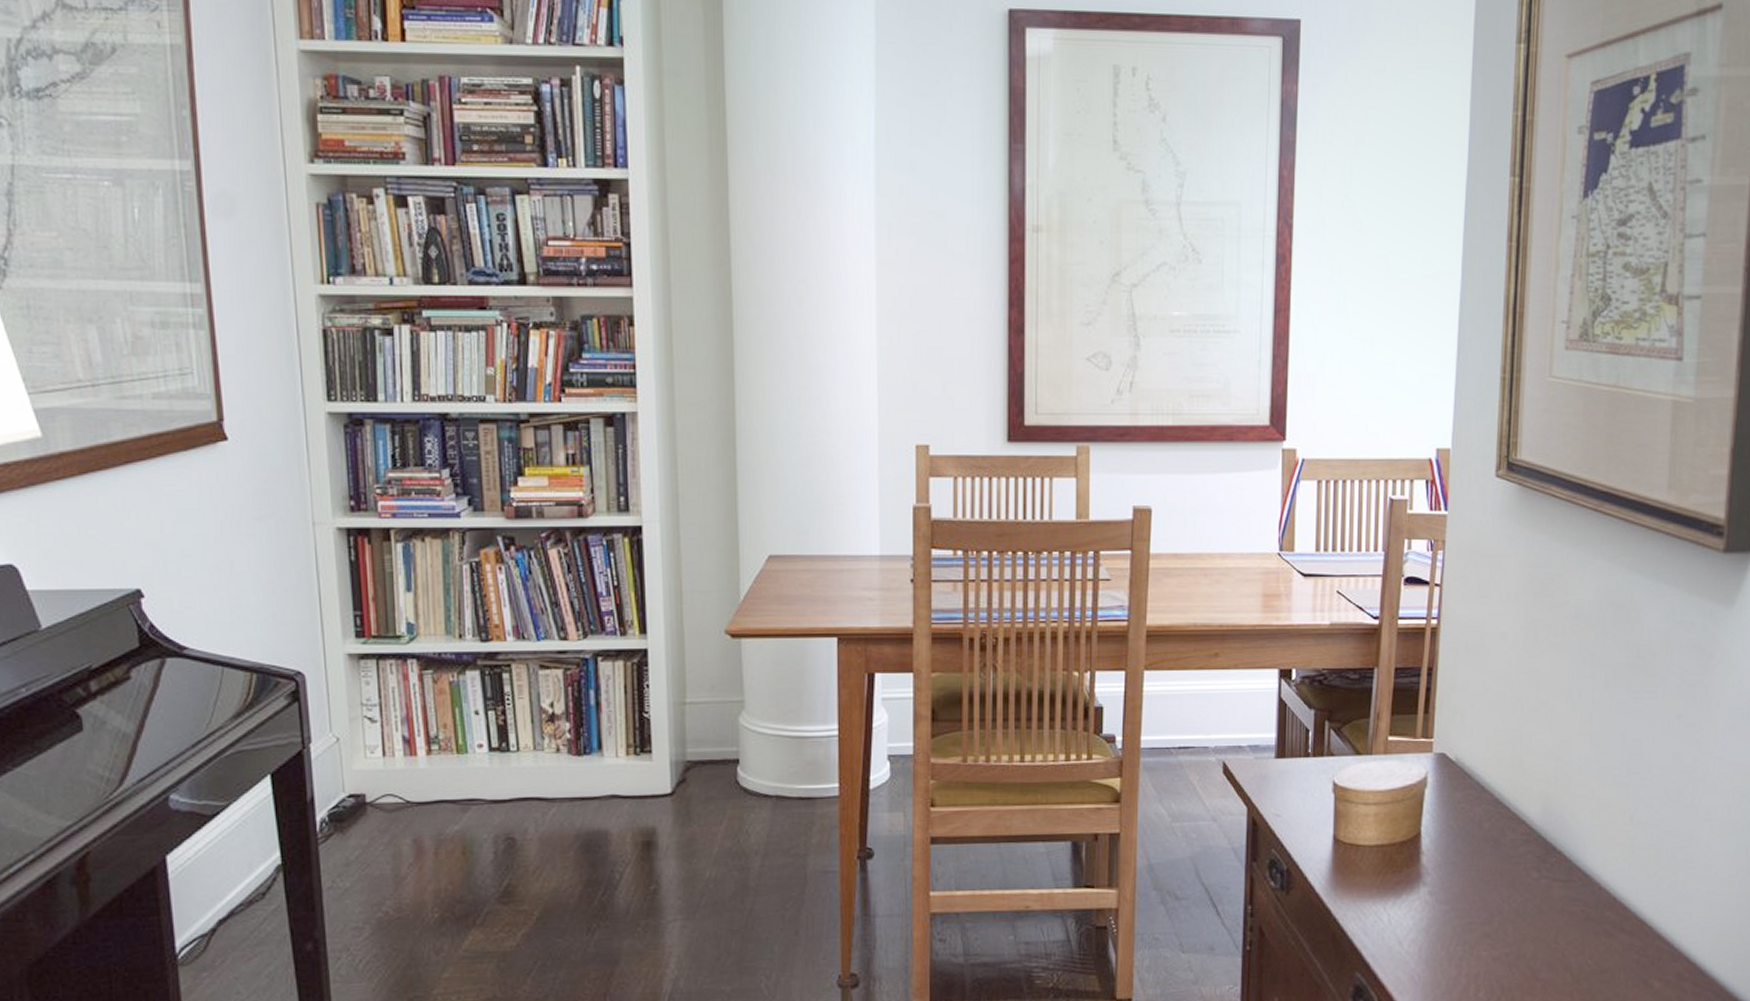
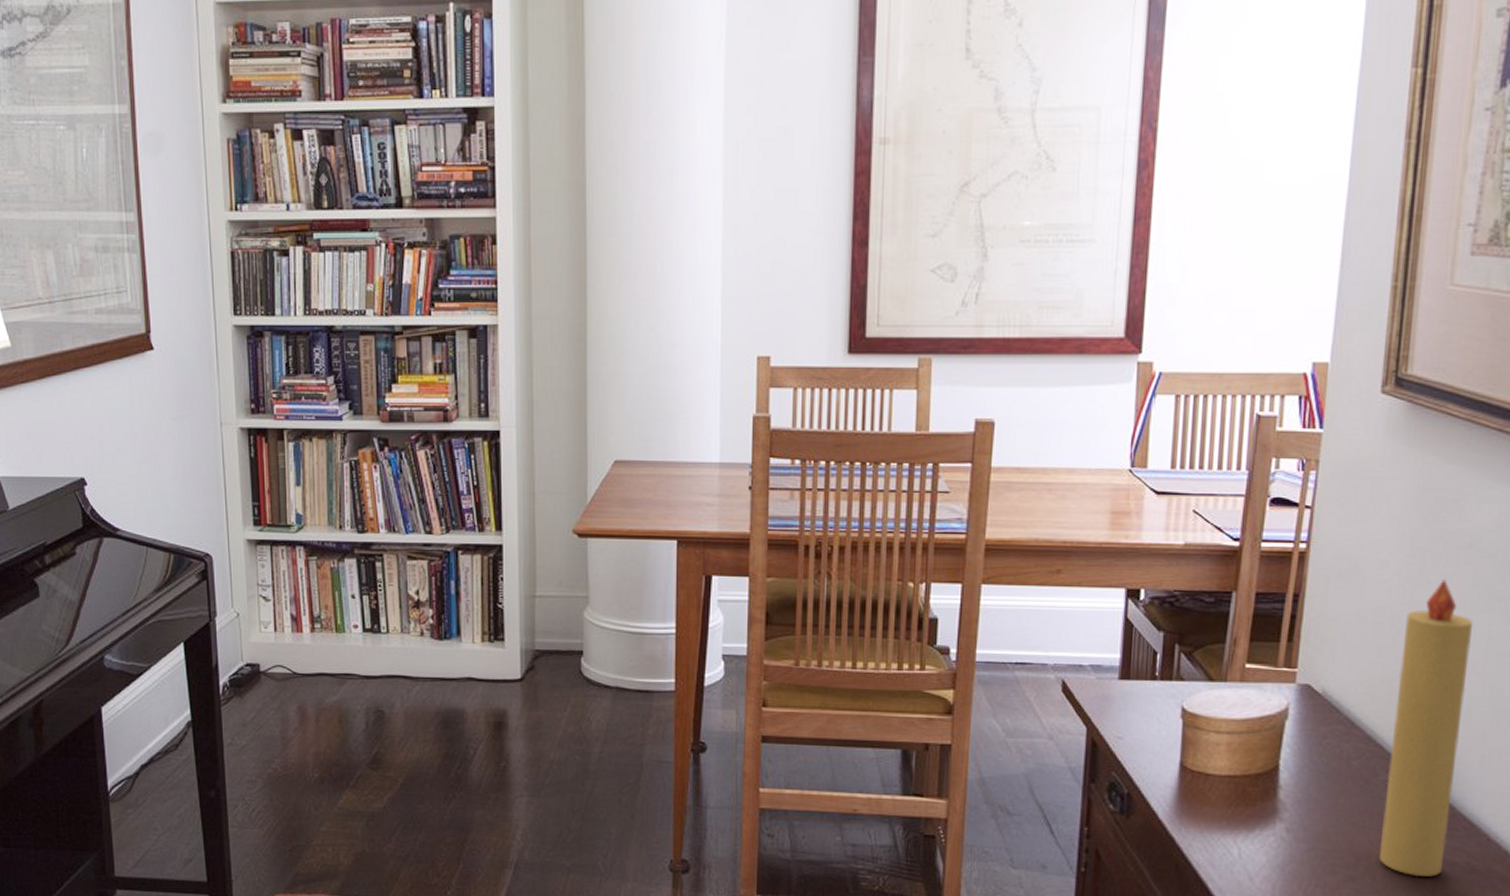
candle: none [1509,649,1580,927] -> present [1378,580,1472,877]

